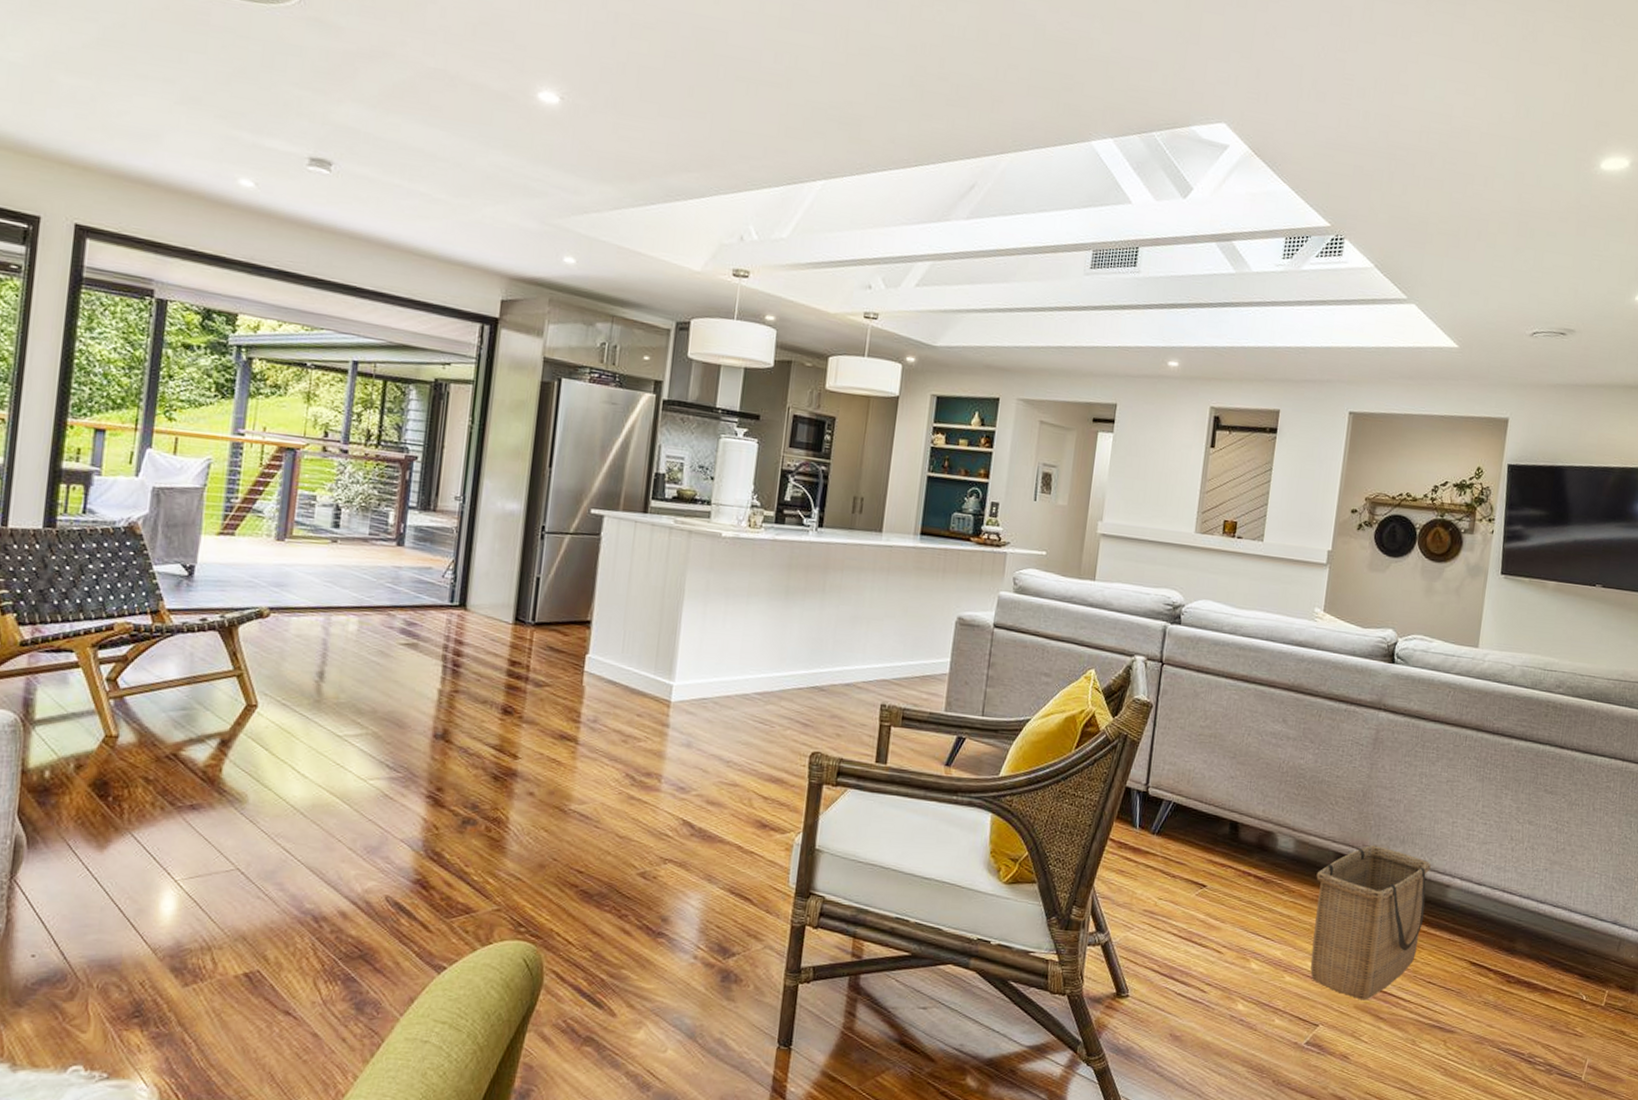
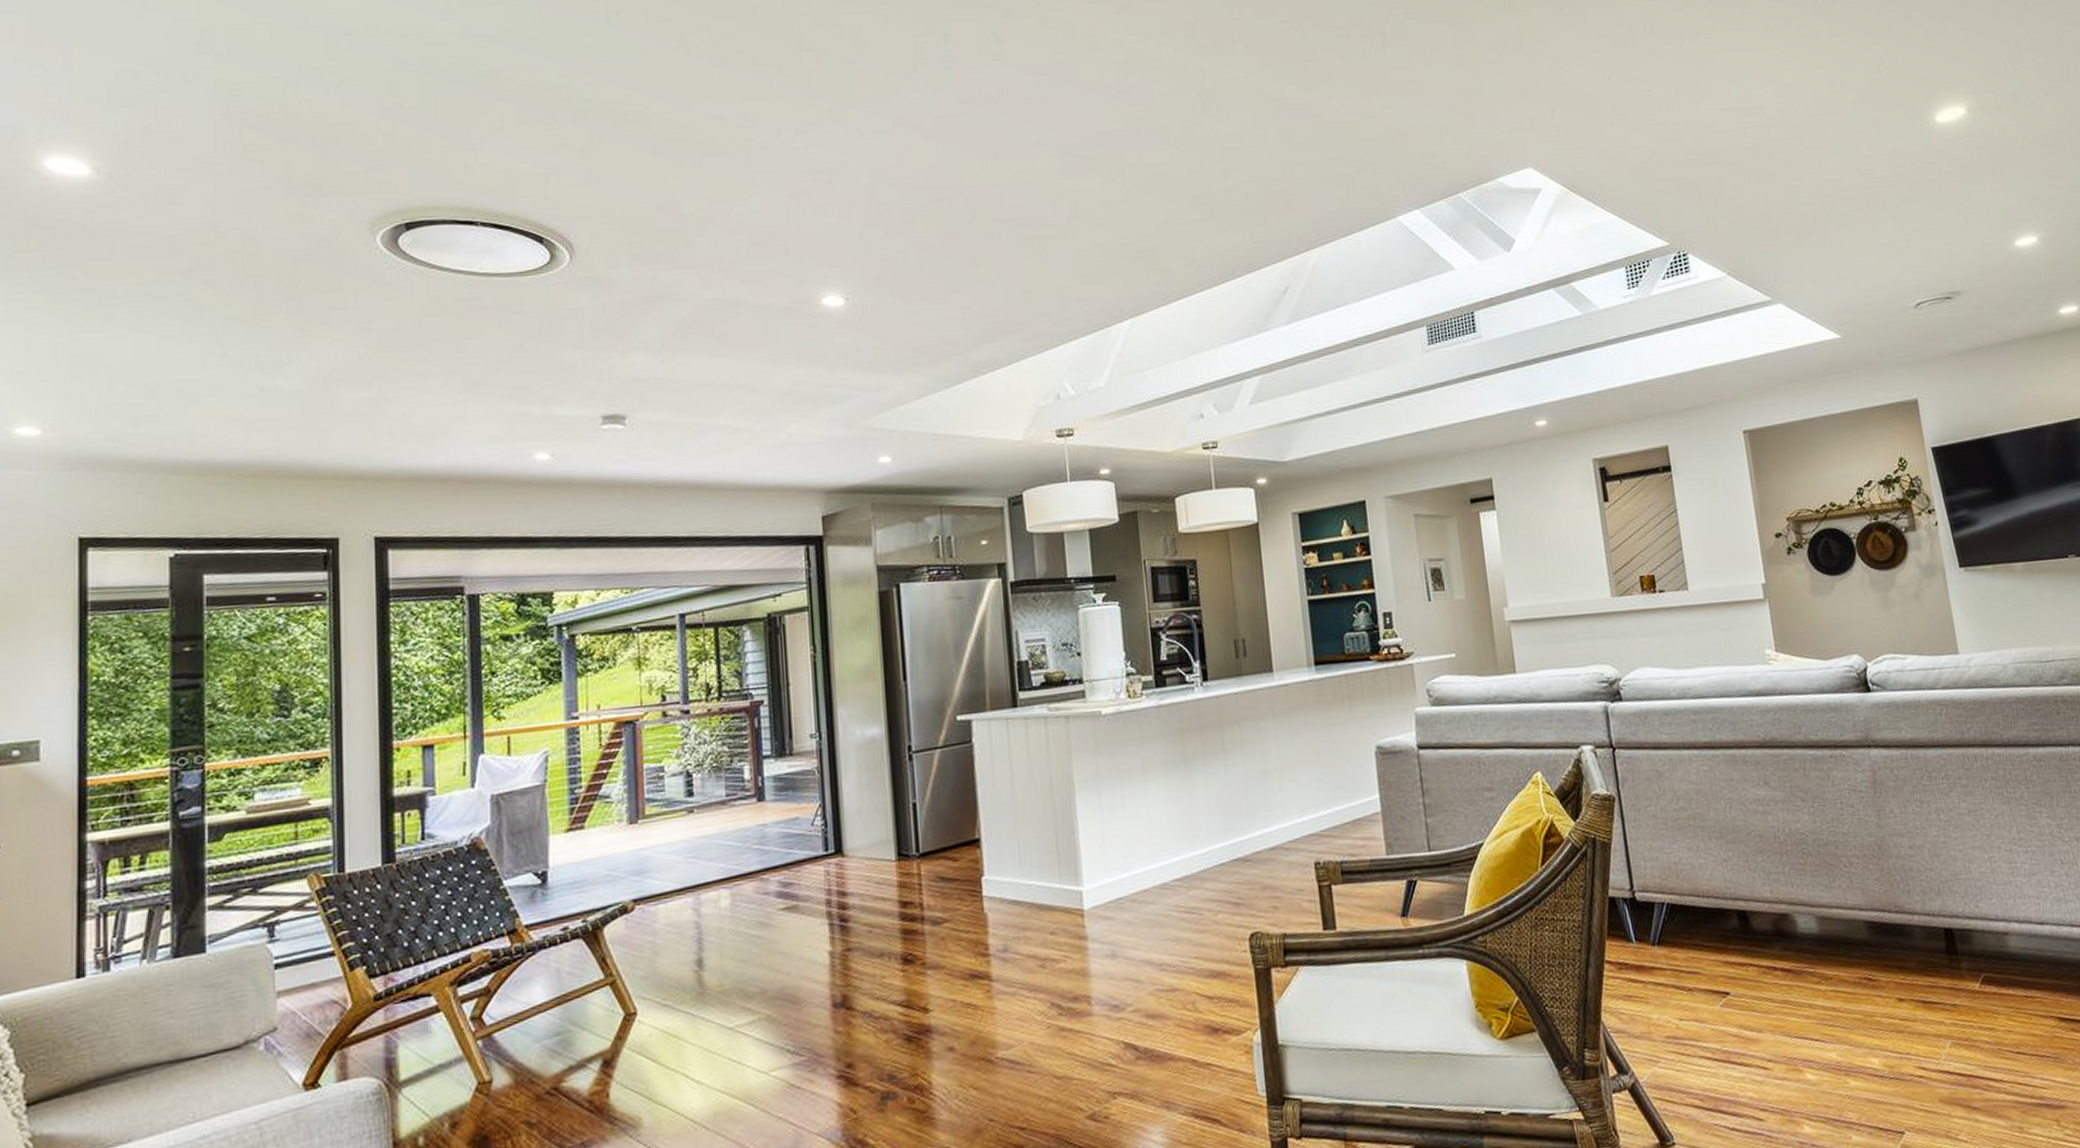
basket: present [1310,845,1431,1000] -> none [1851,903,1993,1092]

